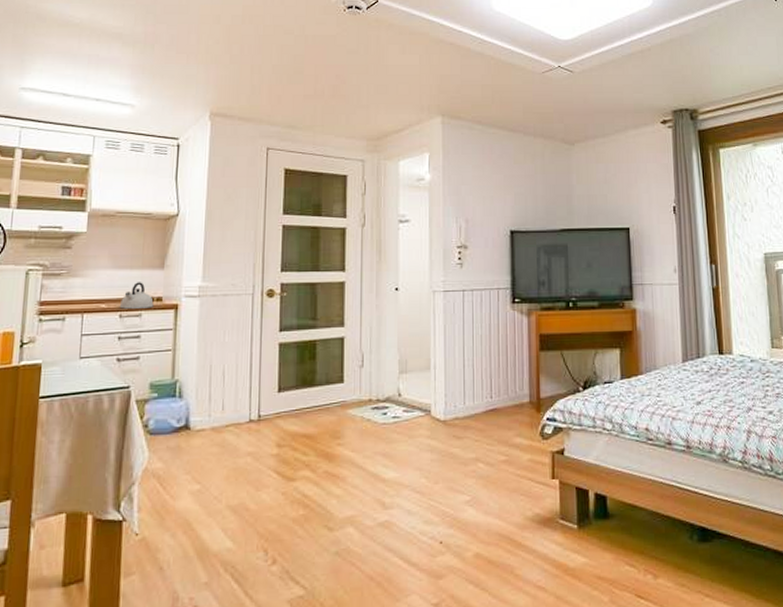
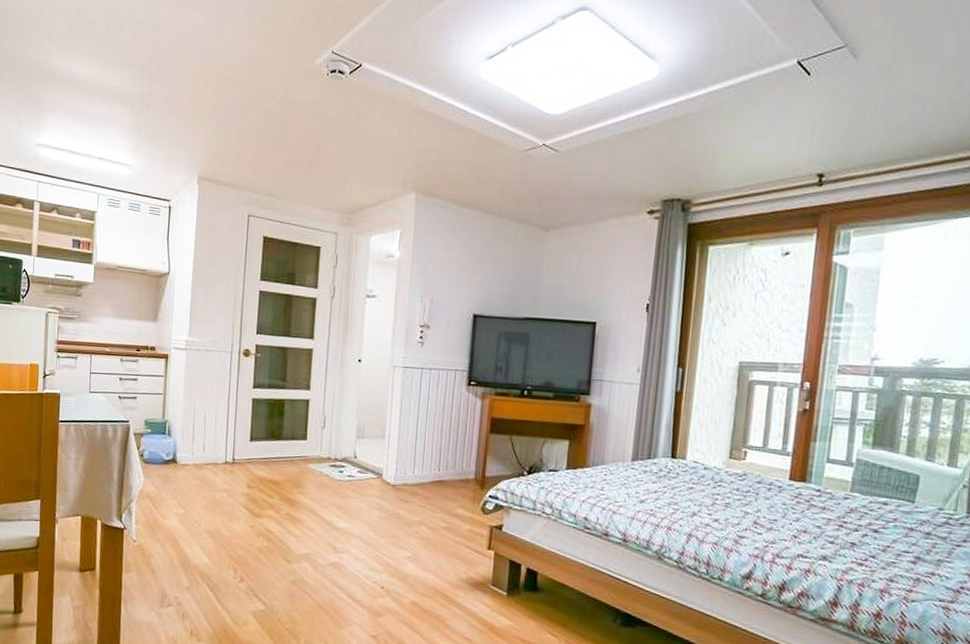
kettle: present [119,282,154,309] -> none [120,331,148,356]

